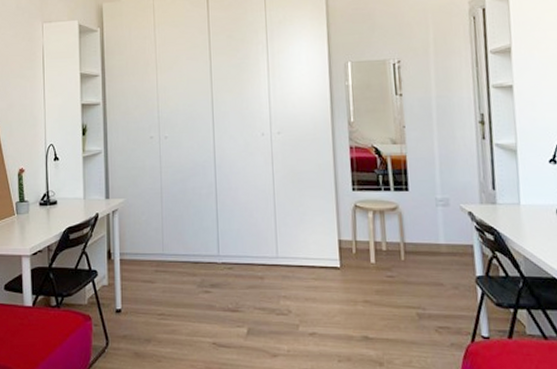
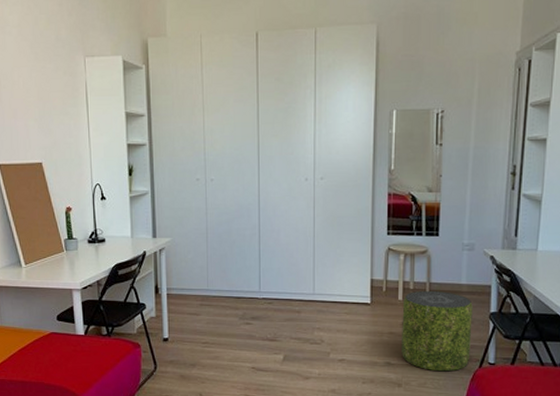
pouf: none [376,251,460,348] -> present [402,290,473,372]

